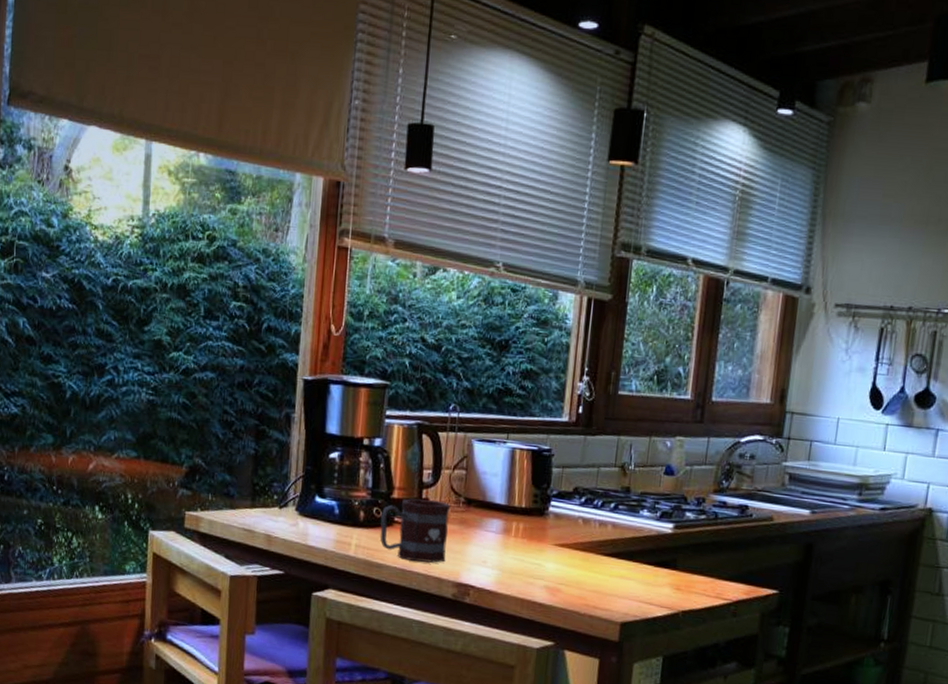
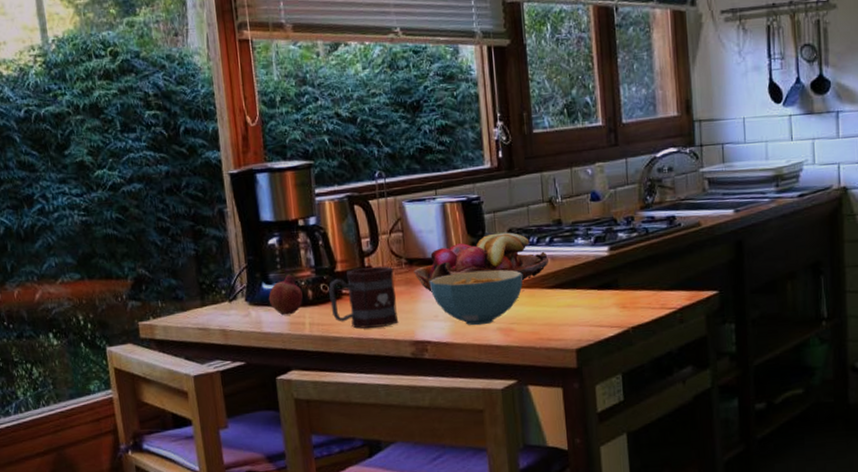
fruit: none [319,491,354,533] -> present [268,274,303,316]
fruit basket: none [470,489,610,543] -> present [414,232,548,292]
cereal bowl: none [483,522,581,580] -> present [429,270,523,326]

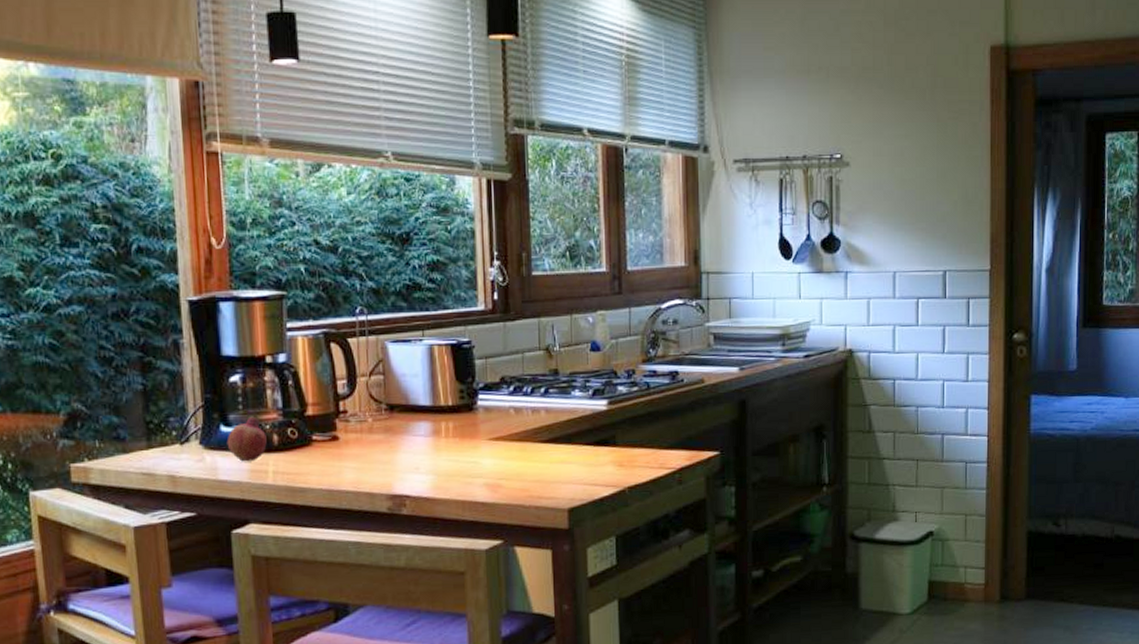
mug: present [328,266,399,329] -> none [296,411,375,480]
fruit basket: present [414,232,548,292] -> none [394,380,542,442]
cereal bowl: present [429,270,523,326] -> none [411,420,515,480]

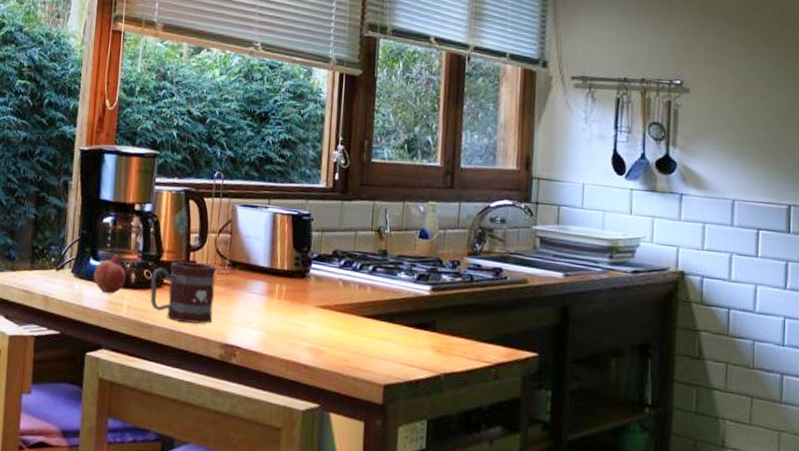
mug: none [296,411,375,480] -> present [150,261,217,324]

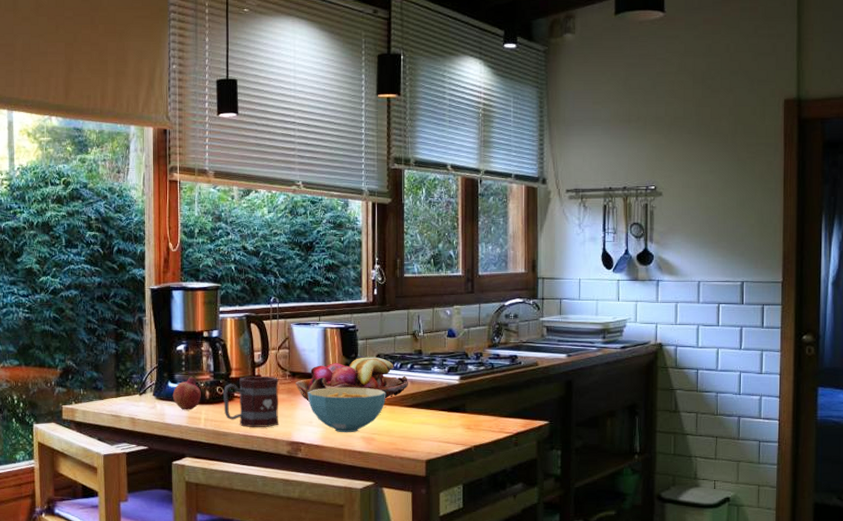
fruit basket: none [235,252,369,305] -> present [295,357,408,402]
cereal bowl: none [248,284,342,342] -> present [307,387,386,433]

